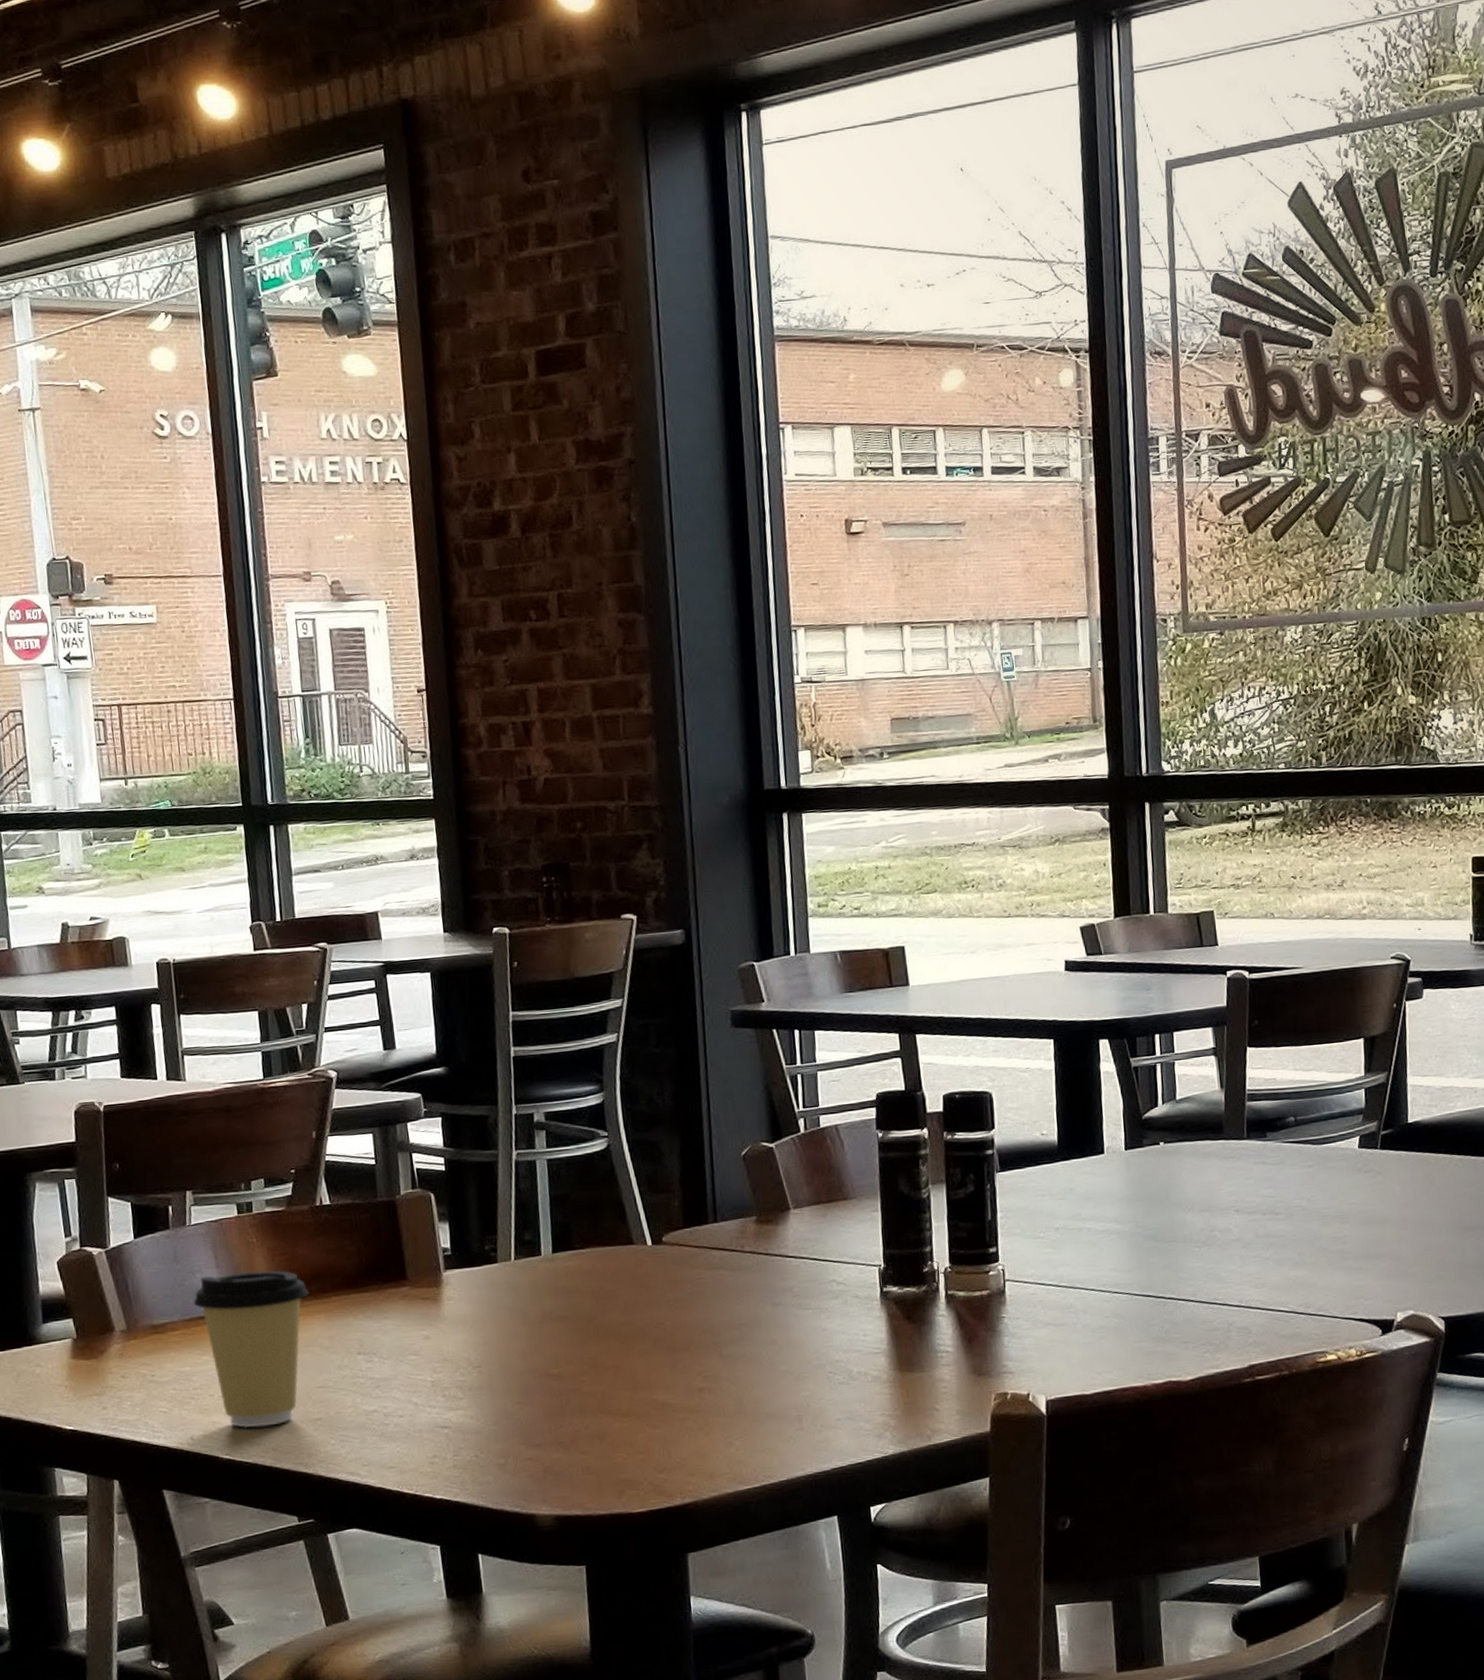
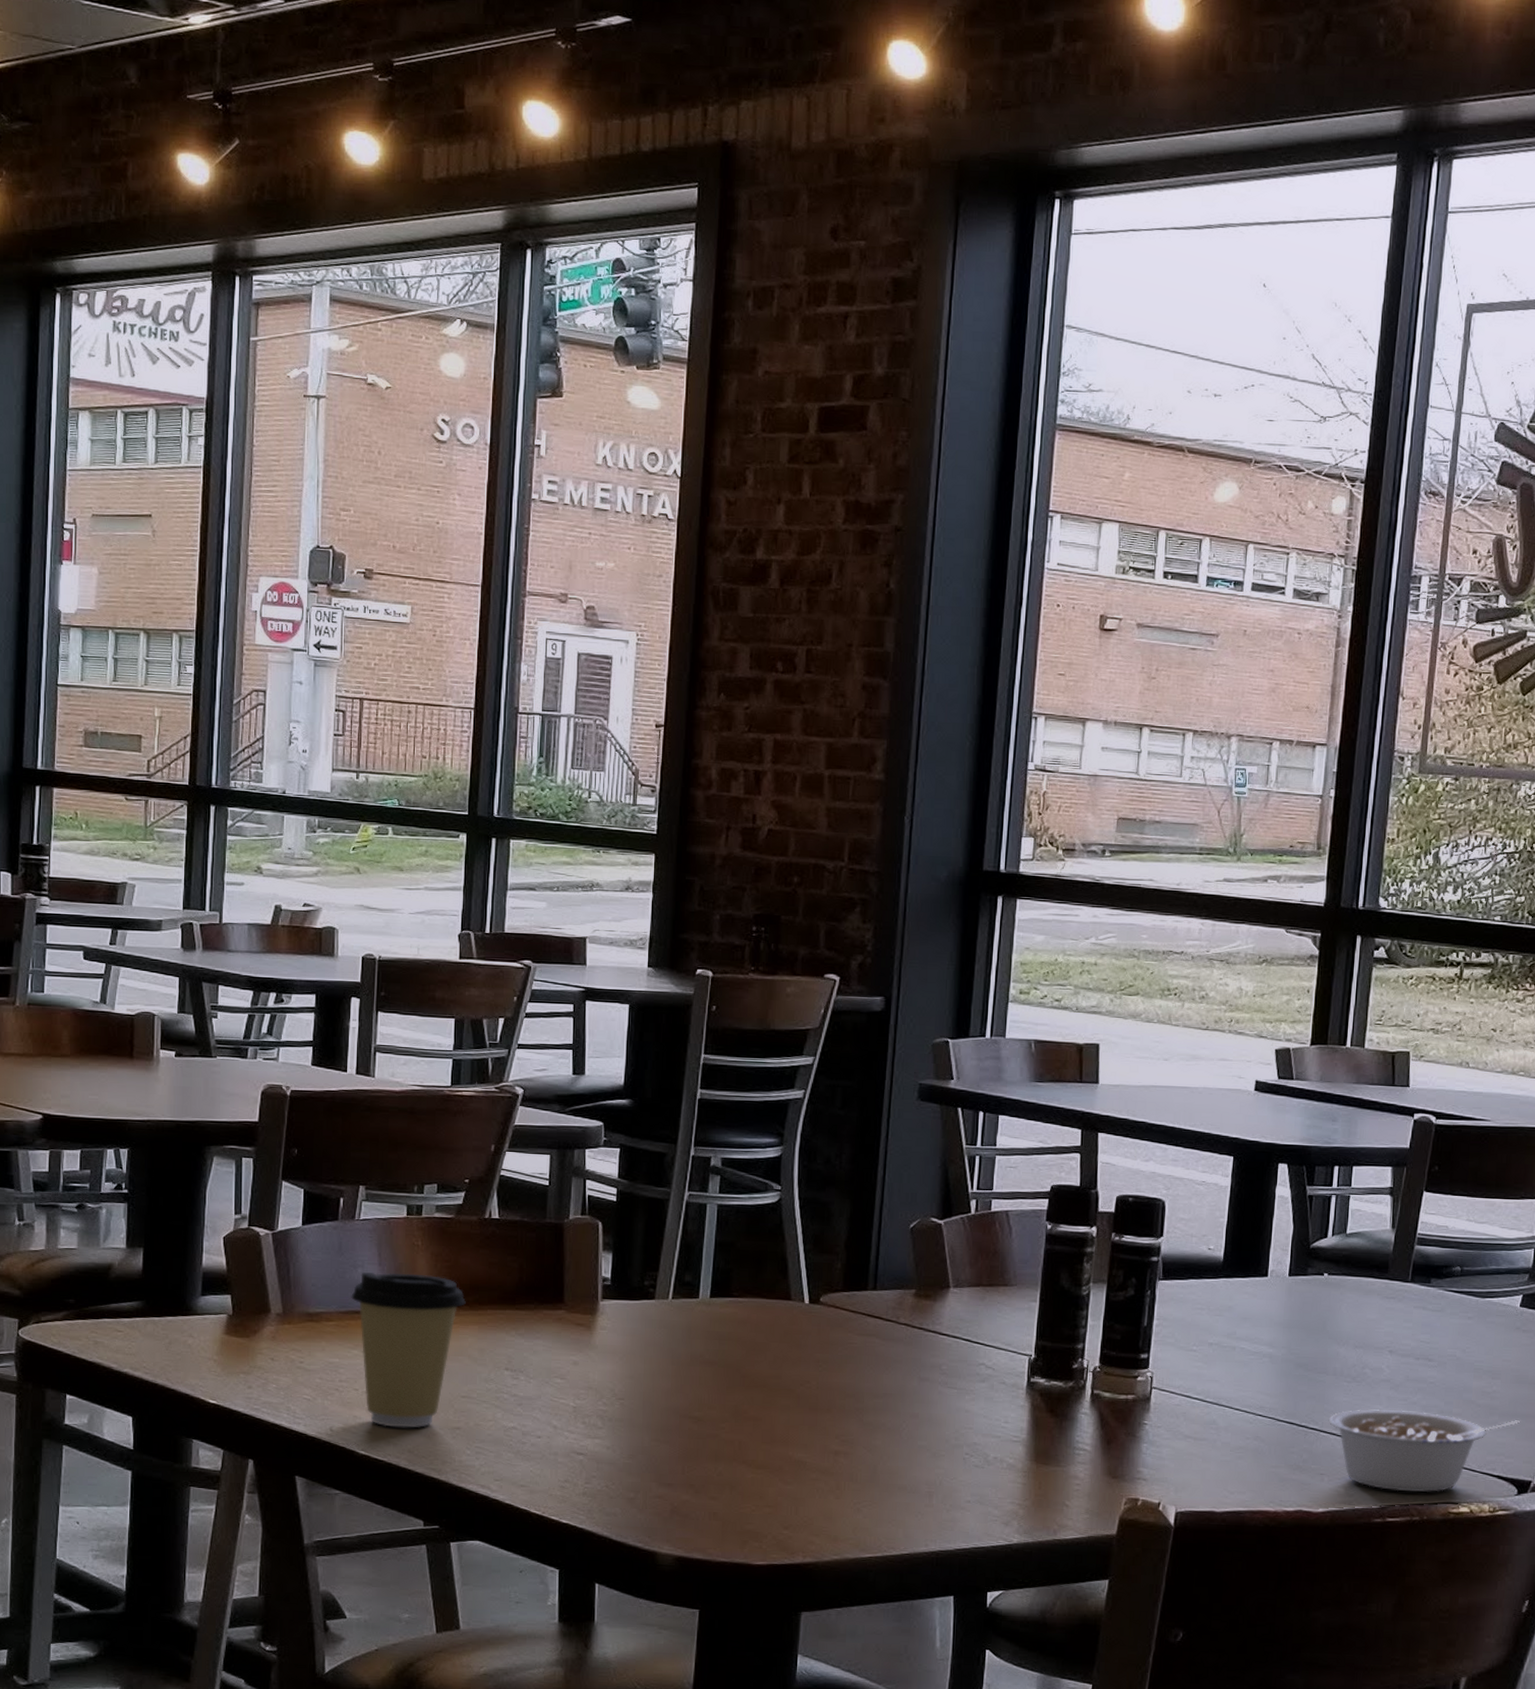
legume: none [1184,1261,1374,1349] -> present [1328,1409,1520,1492]

